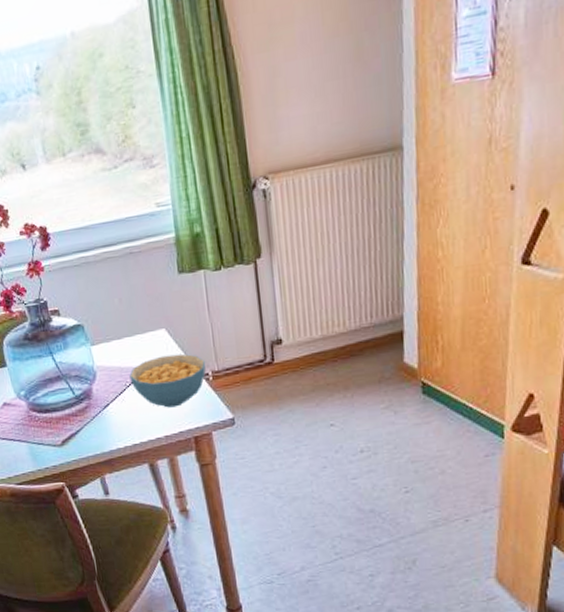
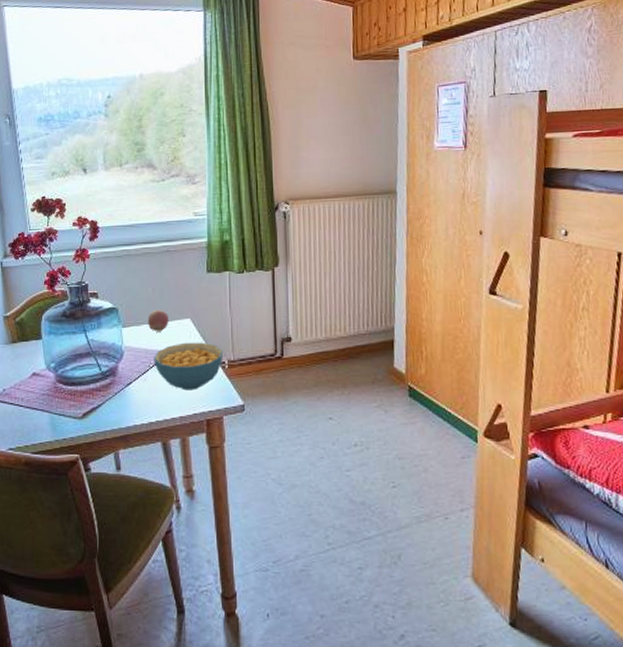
apple: none [117,322,142,348] -> present [147,310,169,332]

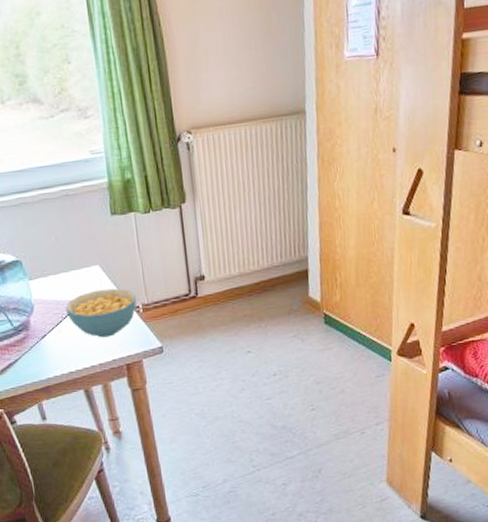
apple: present [147,310,169,332] -> none [53,258,77,282]

